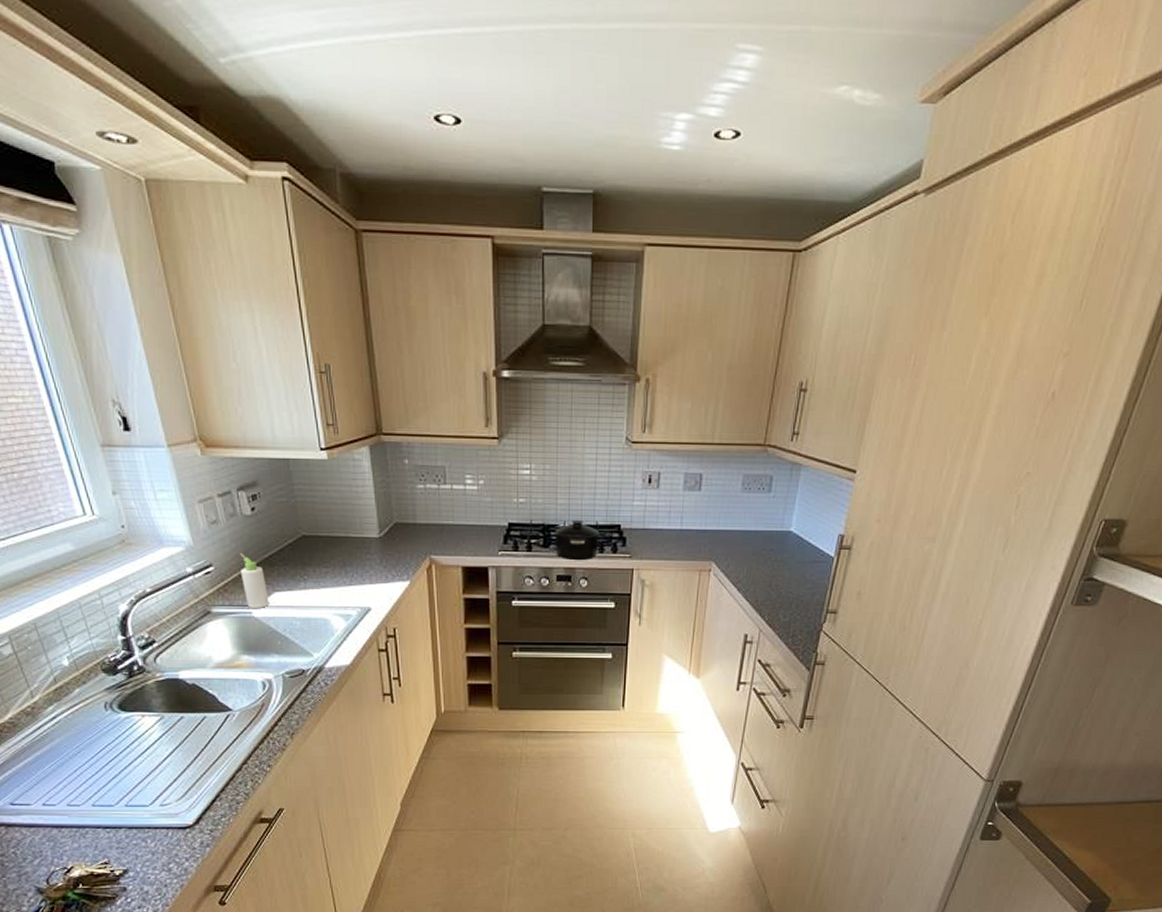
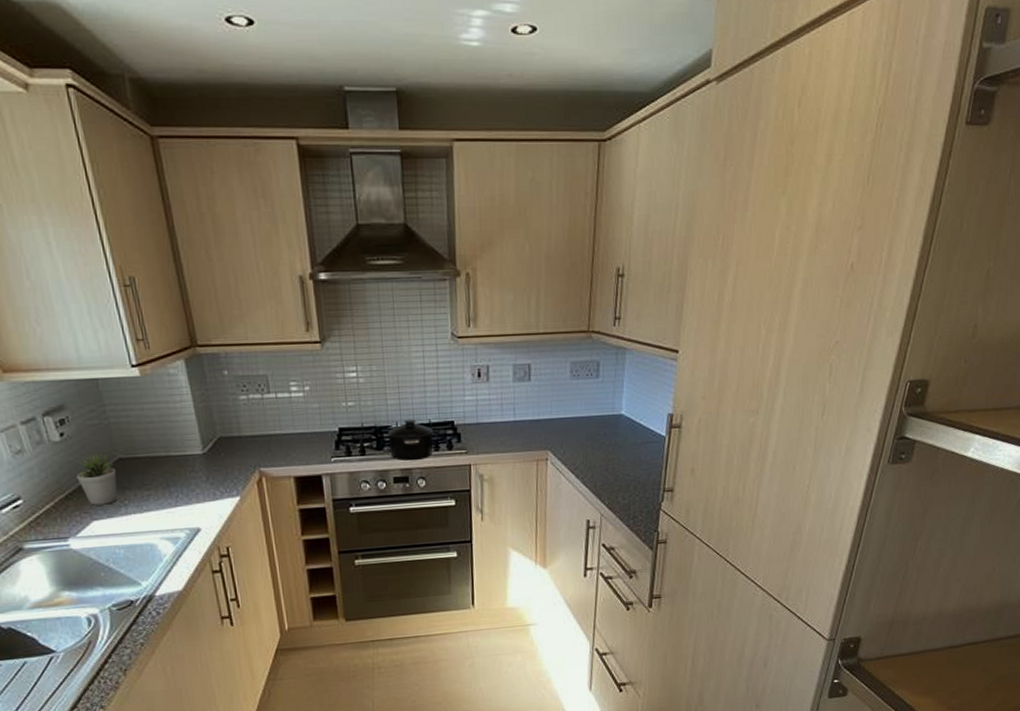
bottle: present [240,552,269,608] -> none [51,481,88,540]
potted plant: none [263,529,299,578] -> present [76,453,118,506]

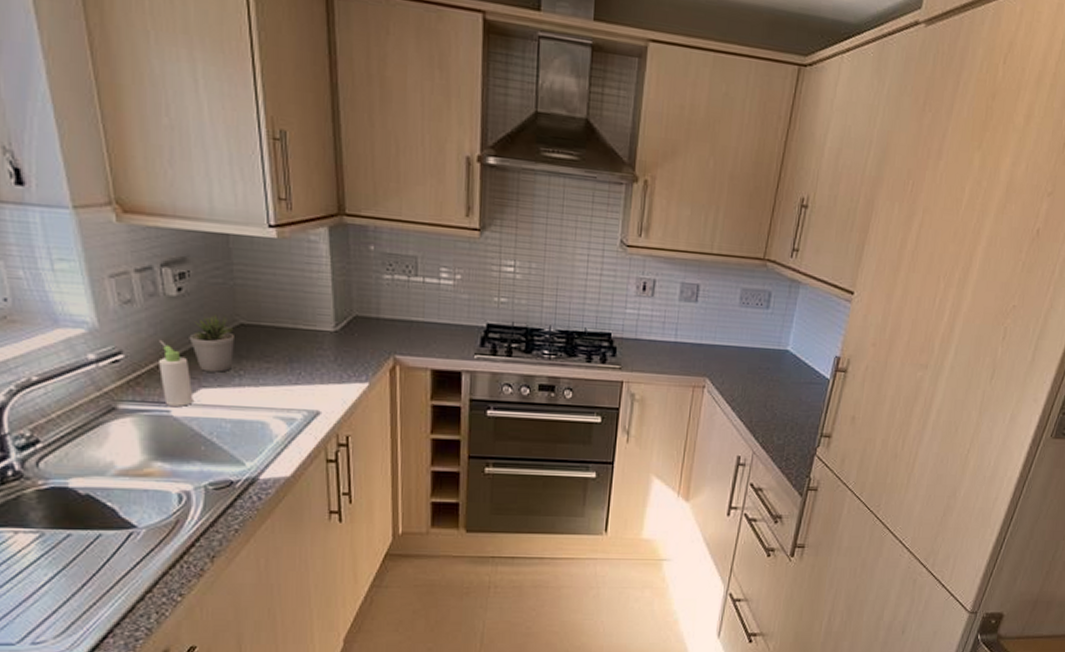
bottle: none [51,481,88,540] -> present [159,339,193,407]
saucepan: present [387,418,434,461] -> none [537,324,589,369]

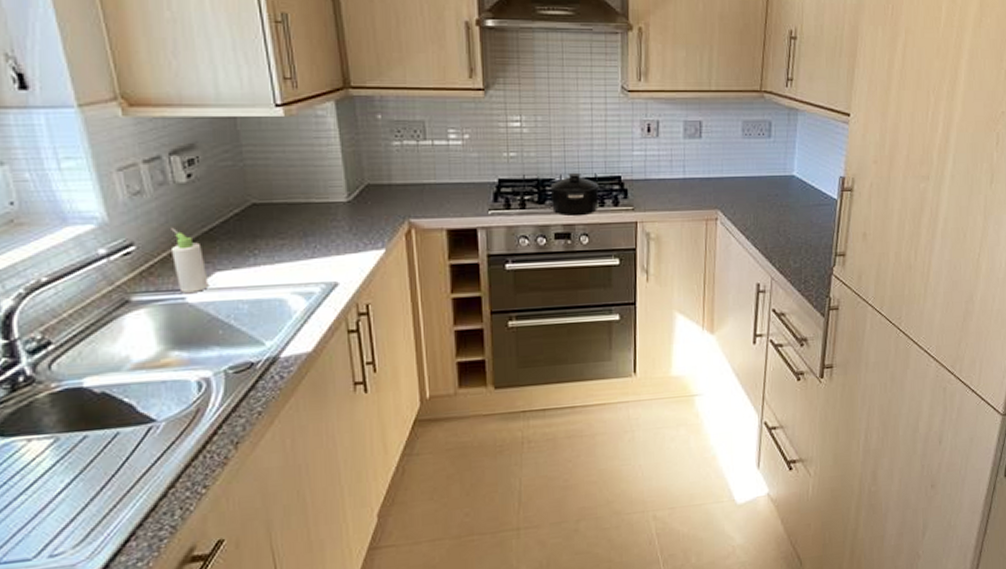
potted plant: present [189,314,234,373] -> none [201,197,247,255]
saucepan: none [537,324,589,369] -> present [550,172,600,216]

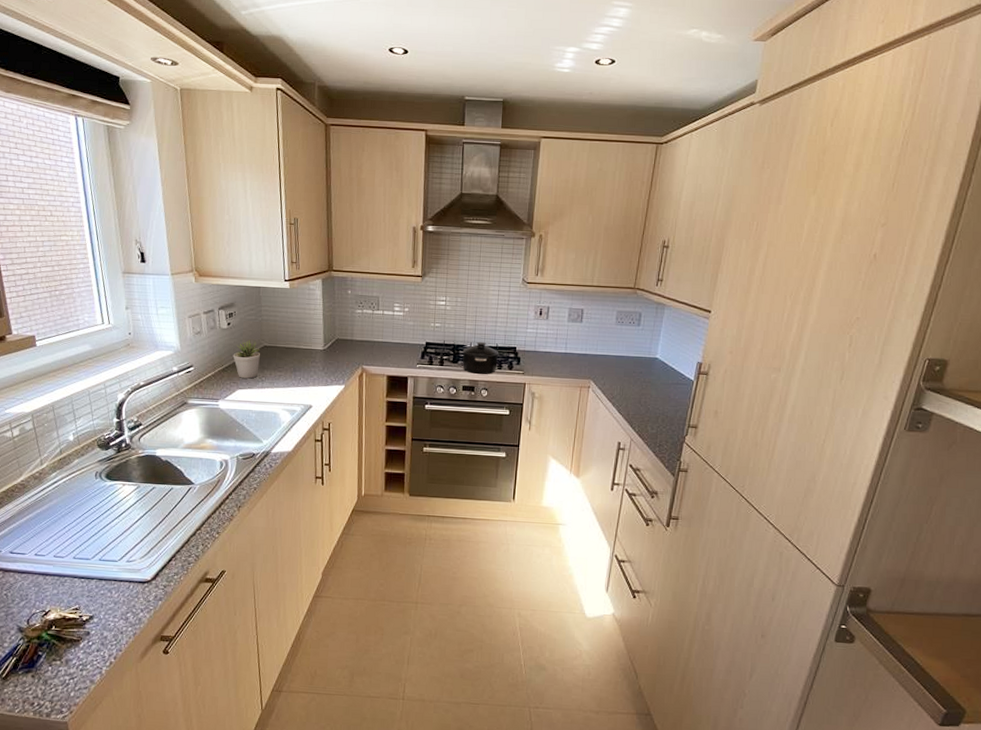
bottle: present [171,227,209,293] -> none [214,357,233,402]
potted plant: none [201,197,247,255] -> present [233,340,260,379]

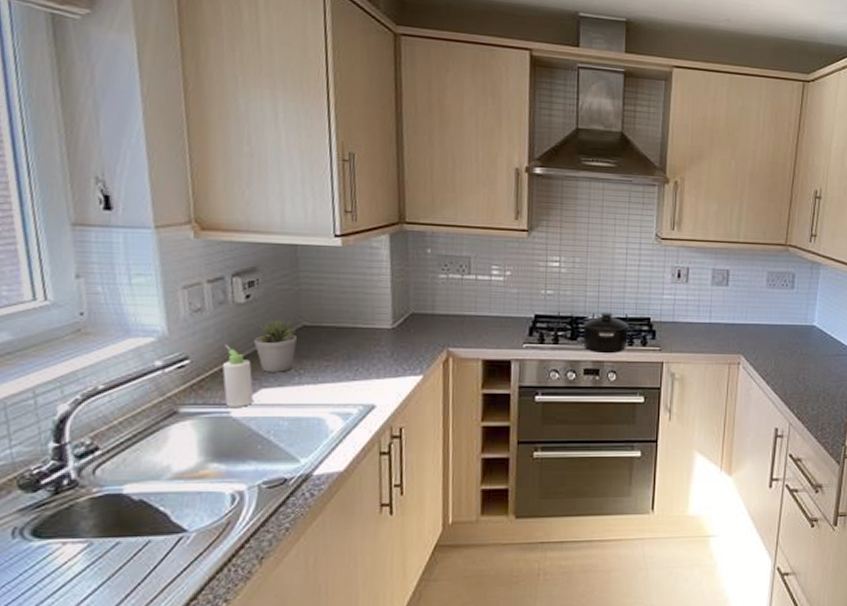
bottle: none [214,357,233,402] -> present [222,343,254,407]

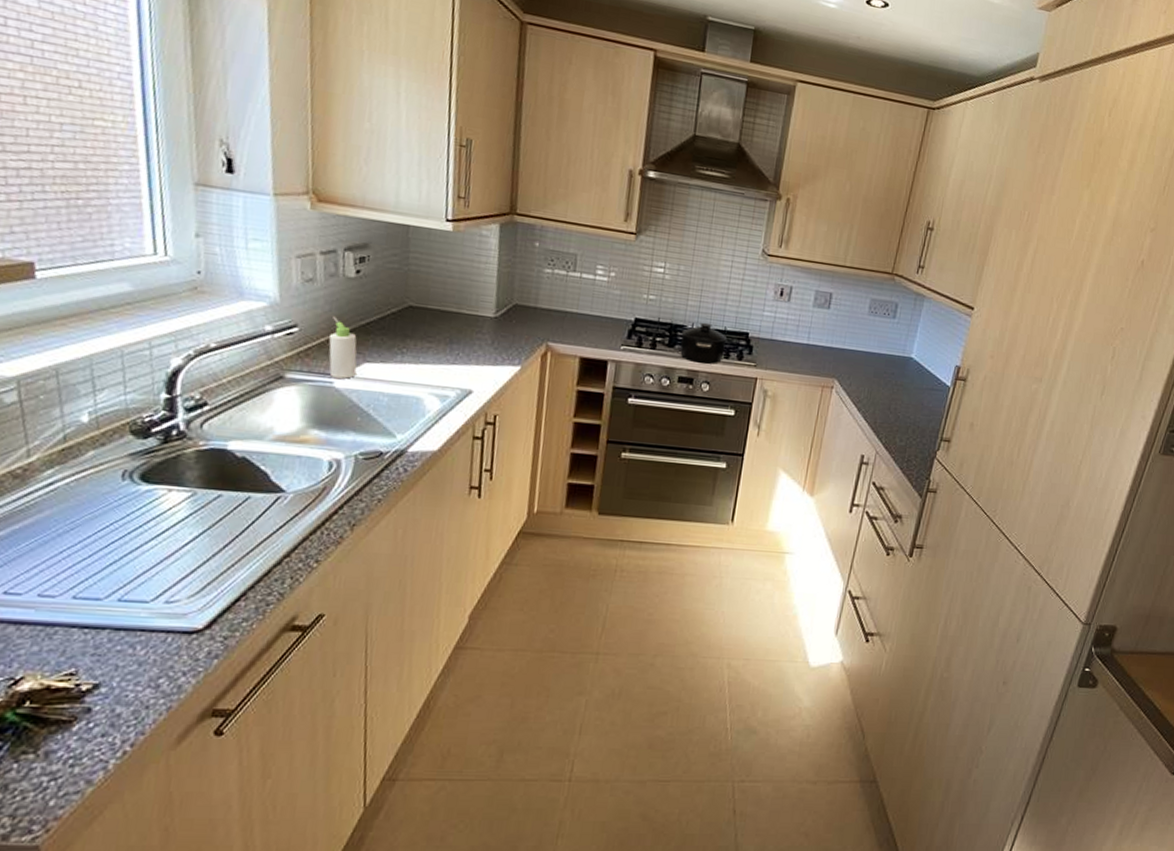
potted plant: present [253,318,297,372] -> none [360,296,403,349]

